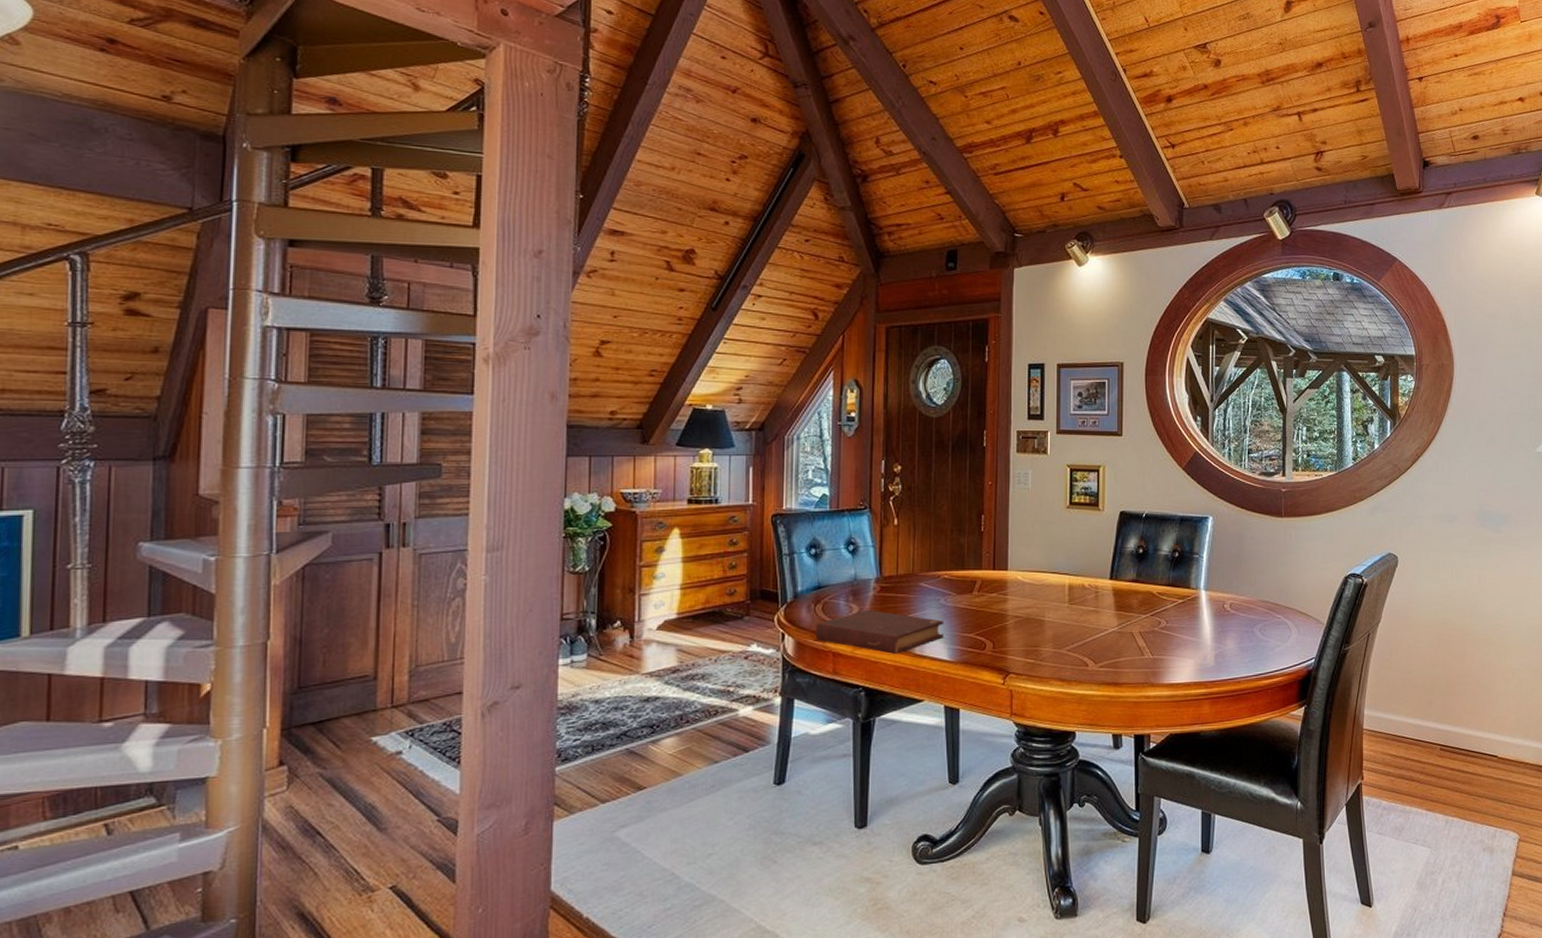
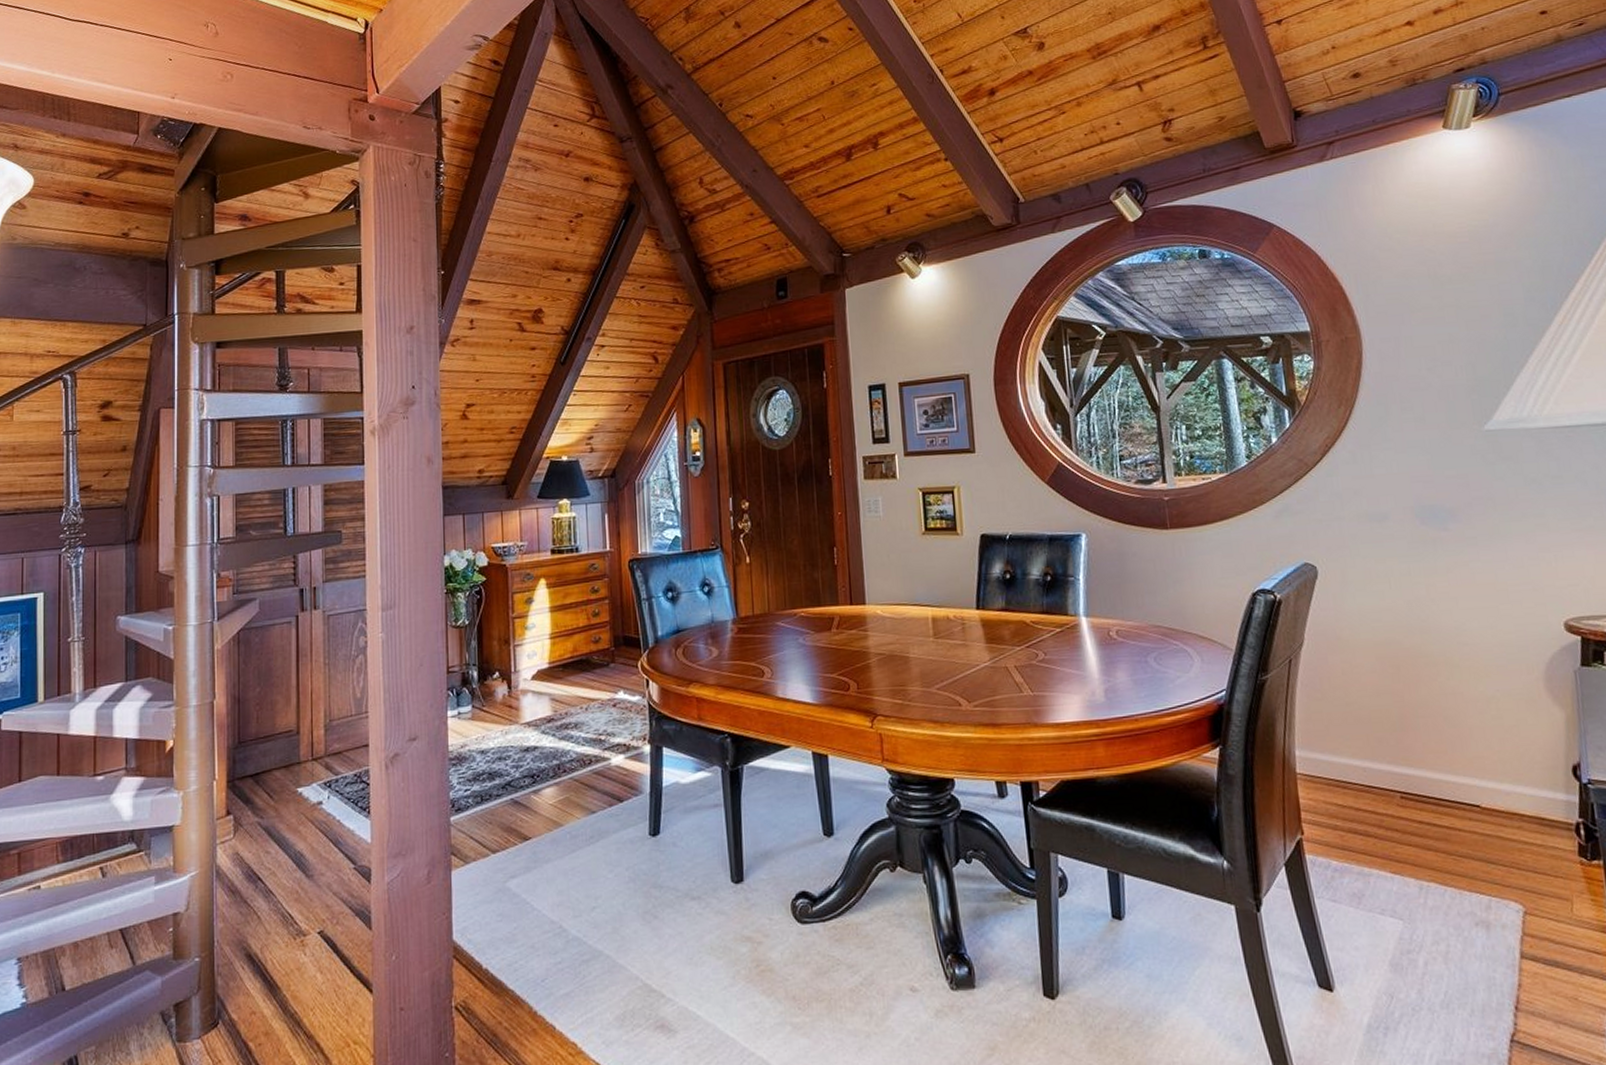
book: present [815,610,944,654] -> none [677,652,805,698]

